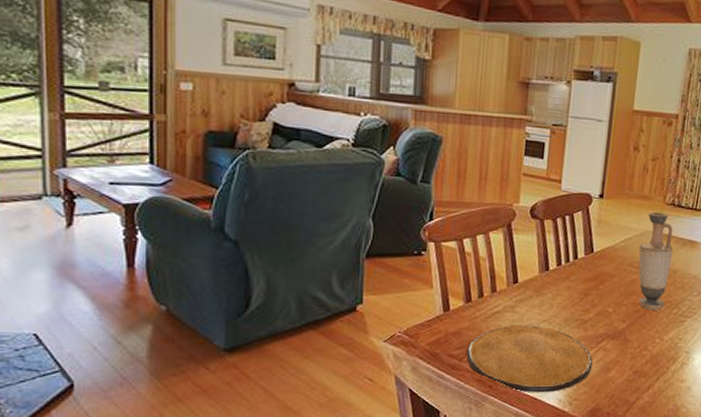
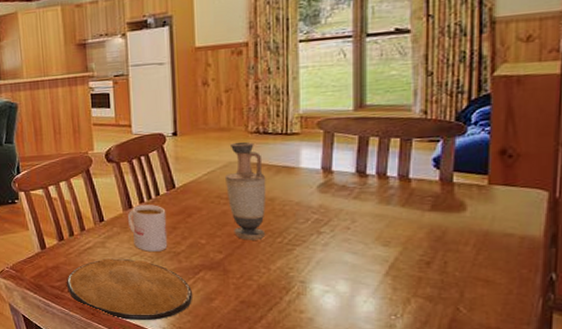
mug: none [542,268,581,318] -> present [127,205,168,252]

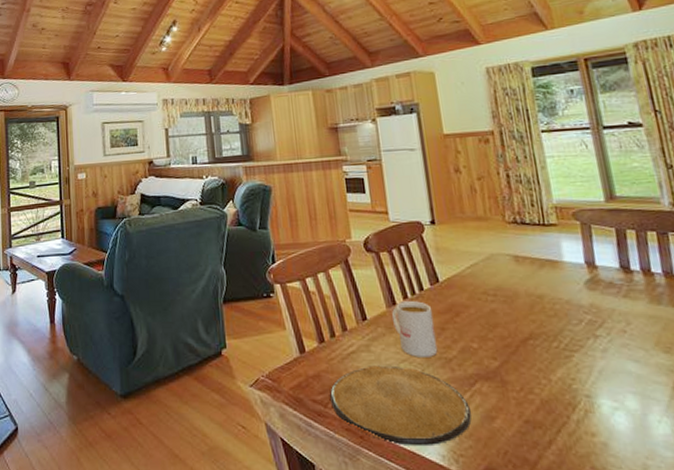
vase: present [224,142,267,240] -> none [488,232,541,345]

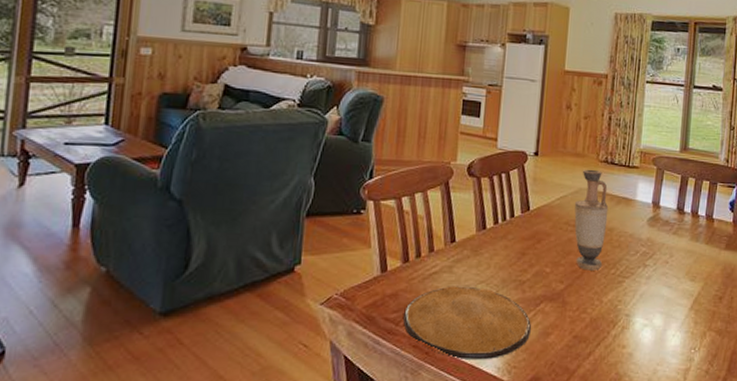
mug: present [391,301,438,357] -> none [479,226,518,279]
vase: none [488,232,541,345] -> present [574,169,609,271]

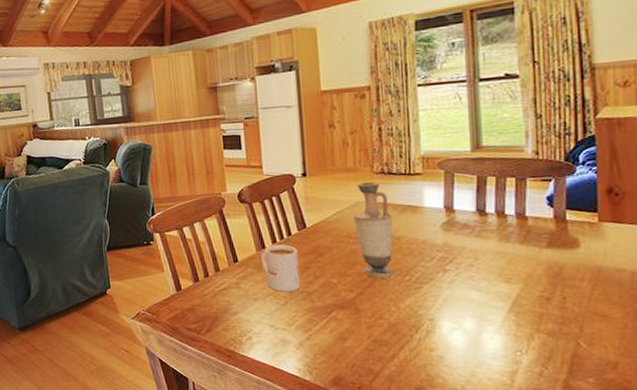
plate: present [403,286,531,359] -> none [203,299,326,361]
mug: none [479,226,518,279] -> present [260,245,301,292]

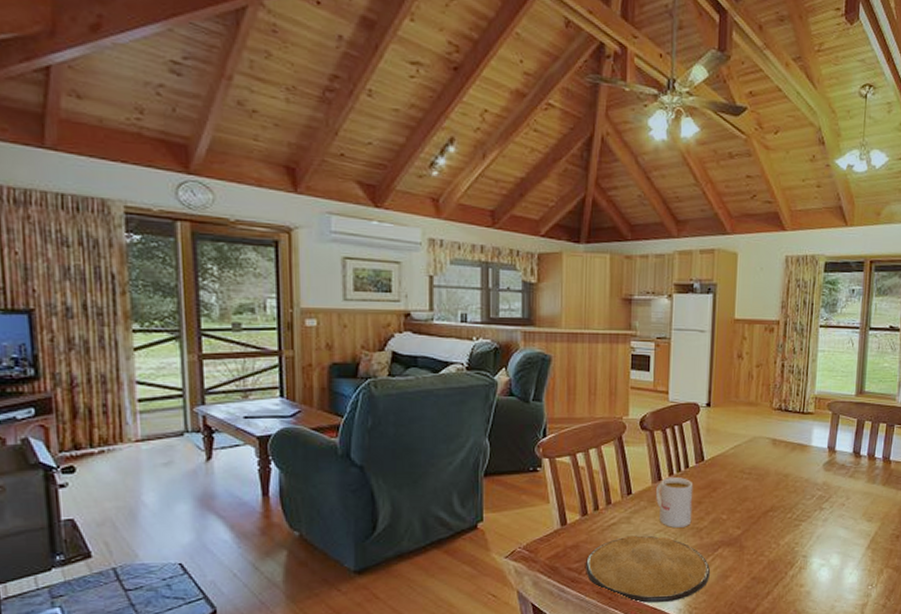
plate: none [203,299,326,361] -> present [586,535,710,603]
vase: present [353,182,395,279] -> none [748,417,784,516]

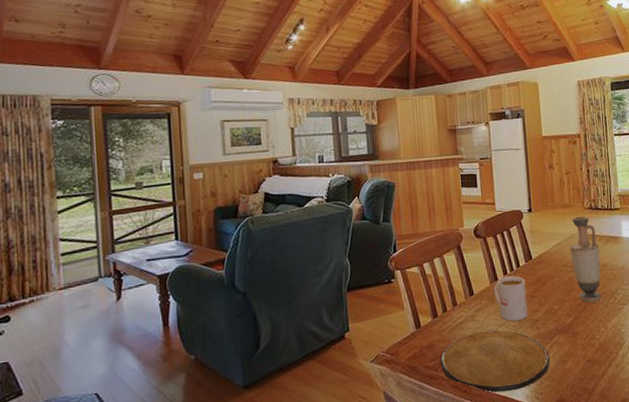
vase: none [748,417,784,516] -> present [569,216,603,303]

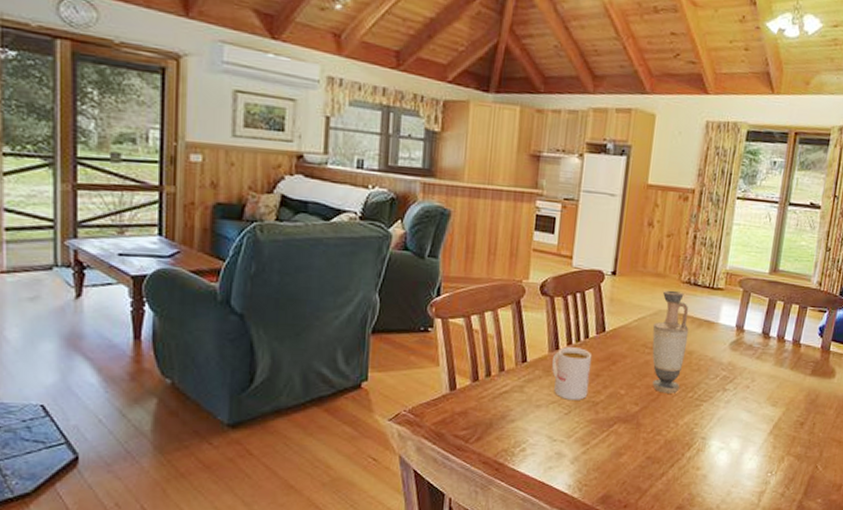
plate: present [441,330,550,393] -> none [473,405,604,477]

